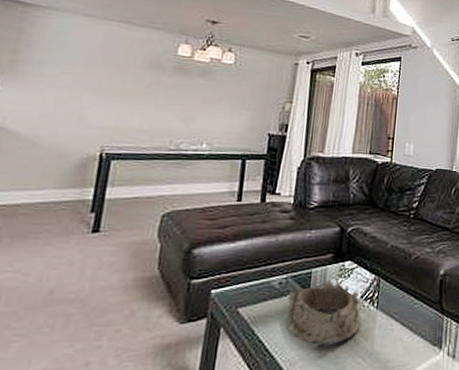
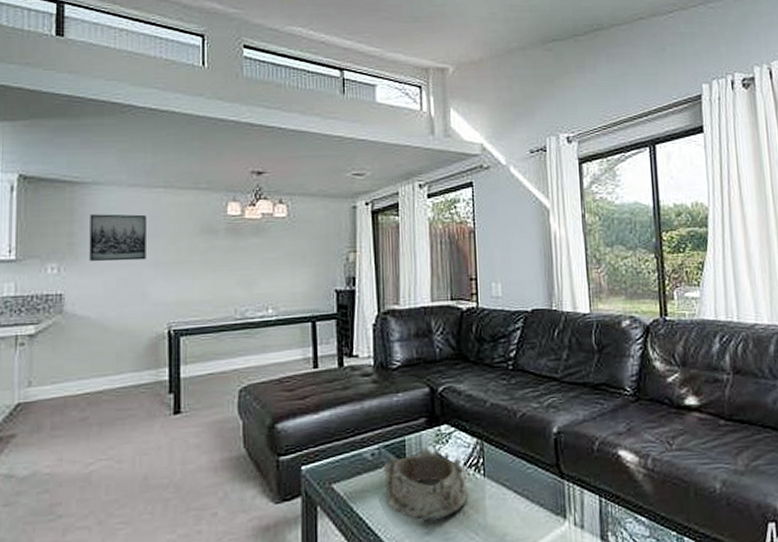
wall art: none [30,36,97,85] -> present [89,214,146,262]

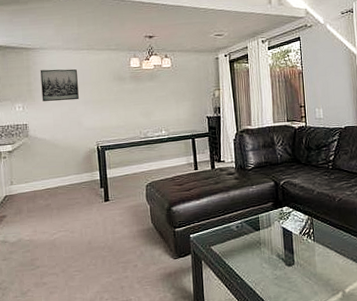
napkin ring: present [384,447,468,522] -> none [245,222,303,271]

